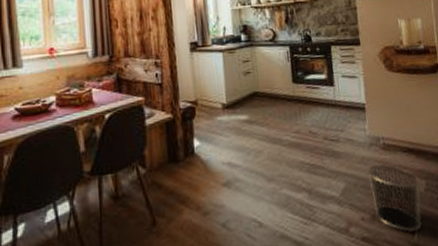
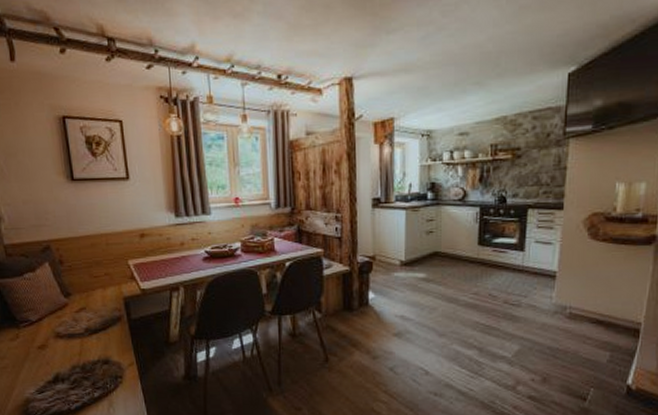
waste bin: present [367,164,422,232] -> none [546,332,604,397]

